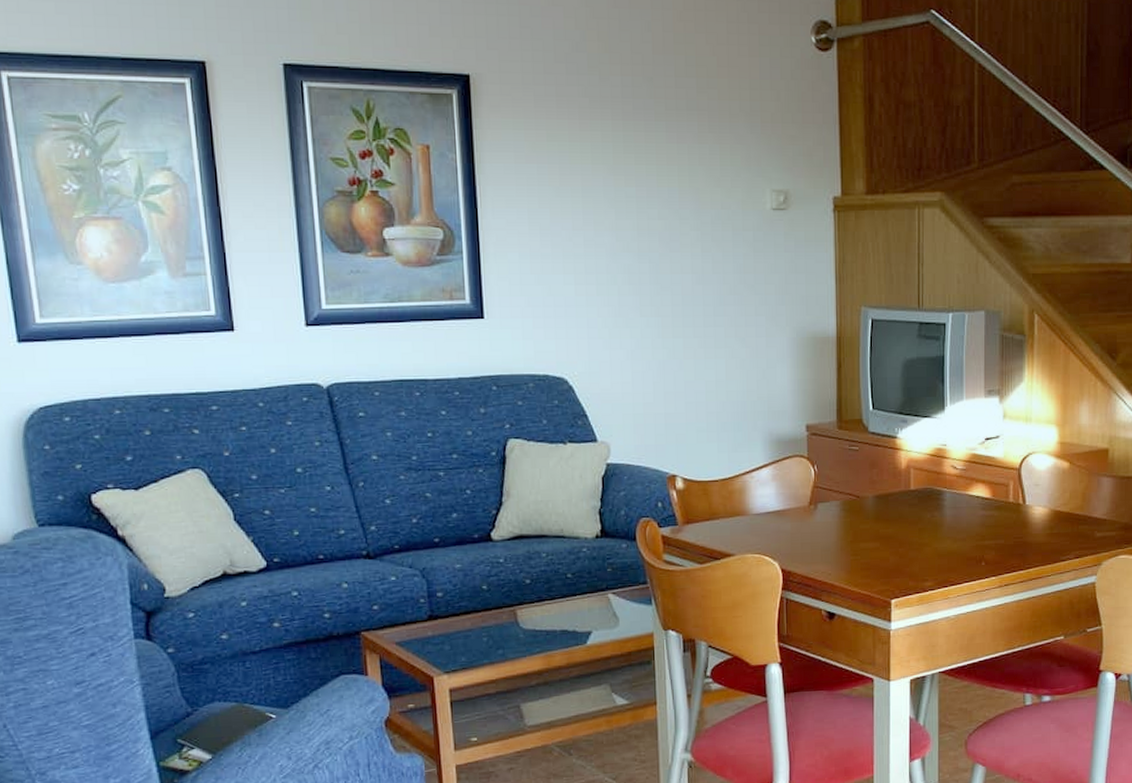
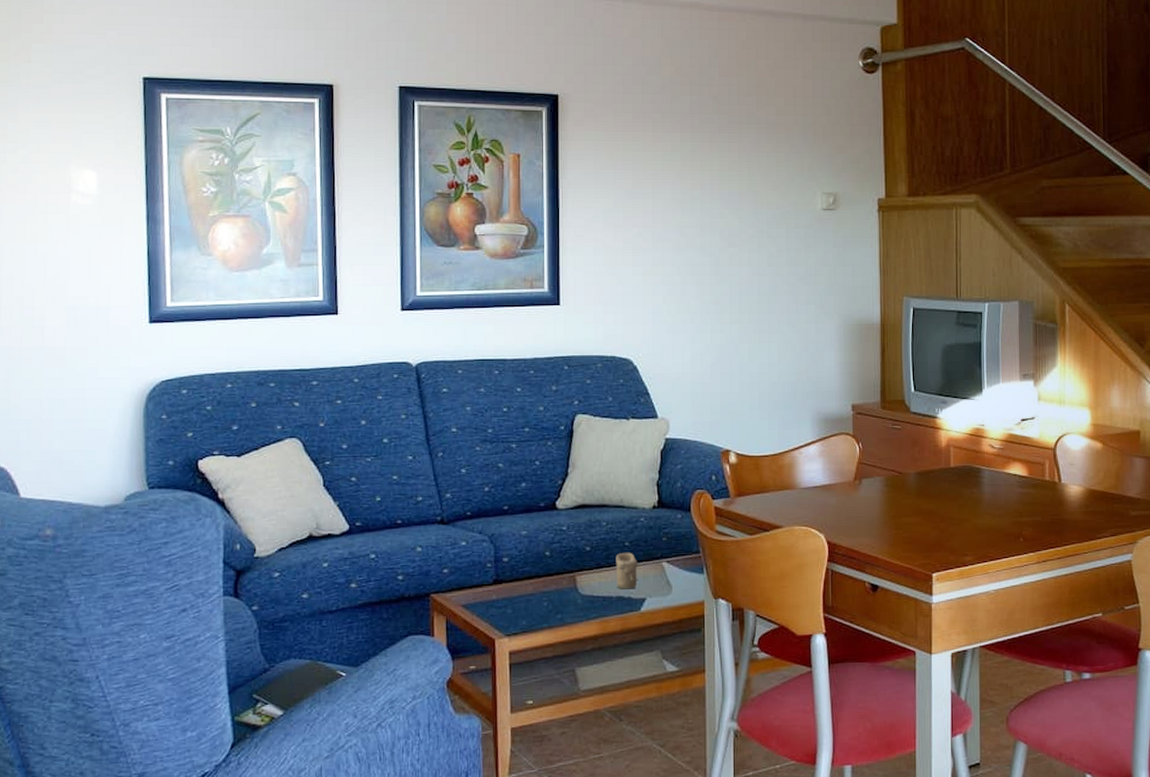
candle: none [558,584,583,623] -> present [616,552,638,589]

